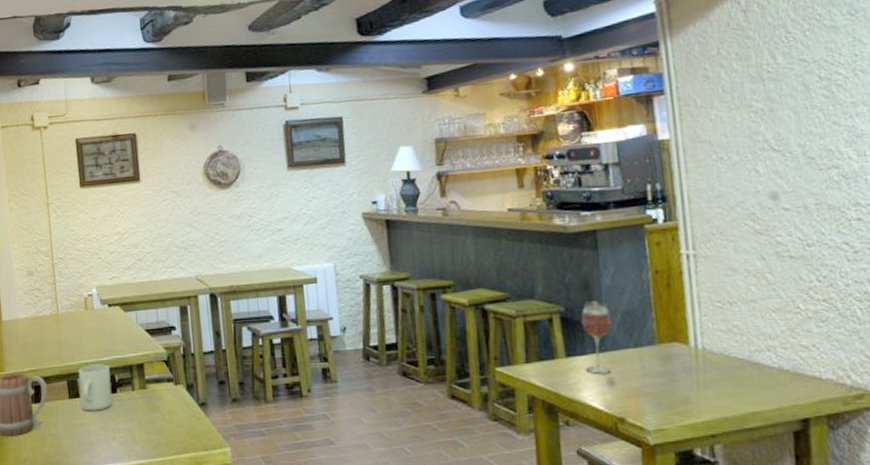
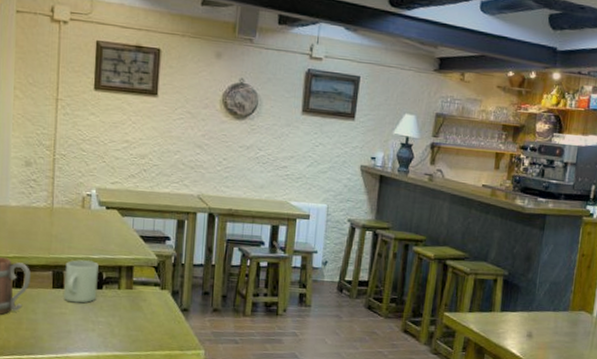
wineglass: present [580,300,612,374] -> none [514,270,541,328]

